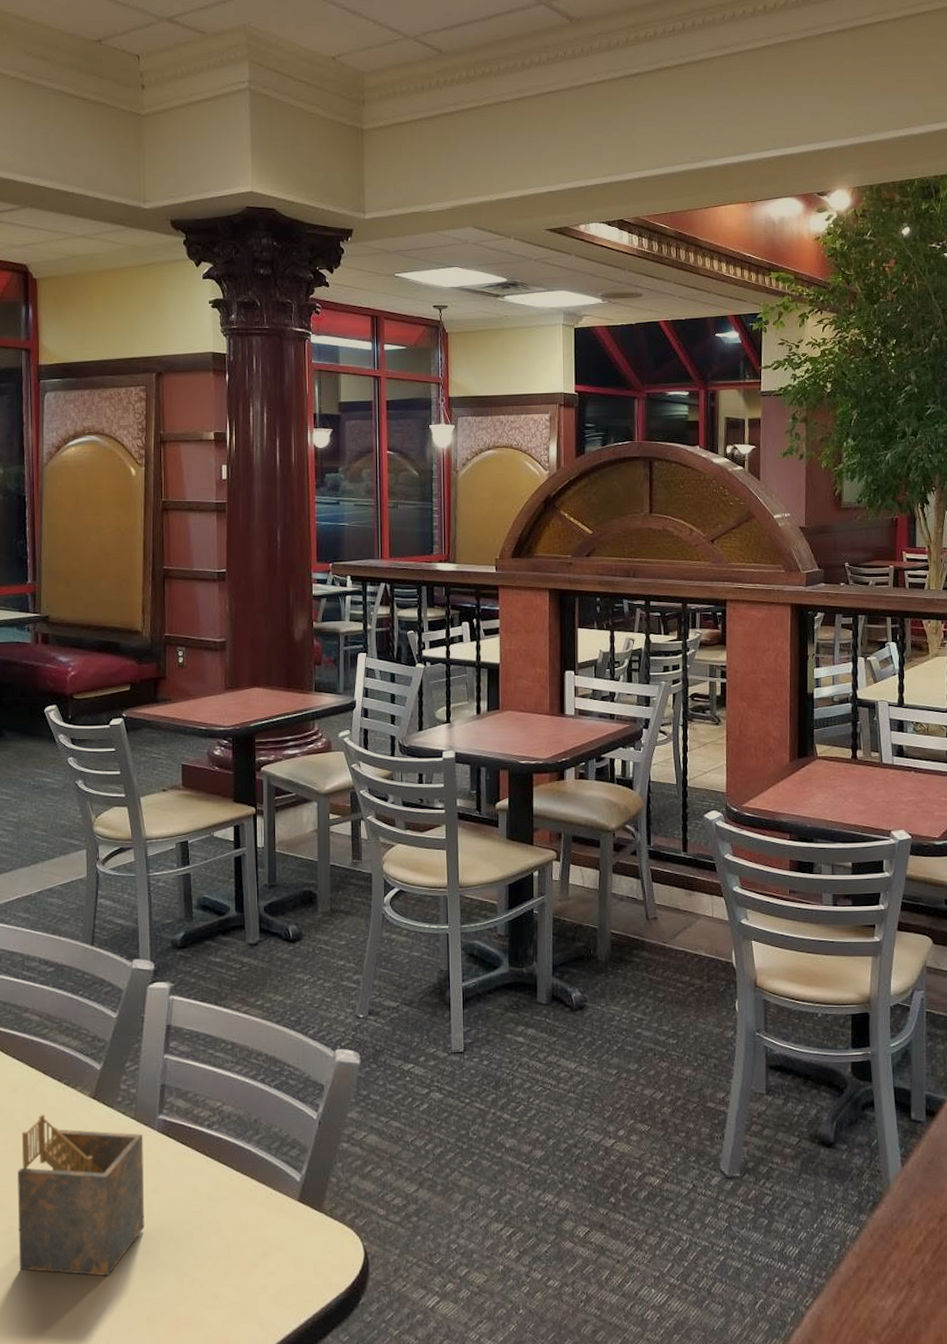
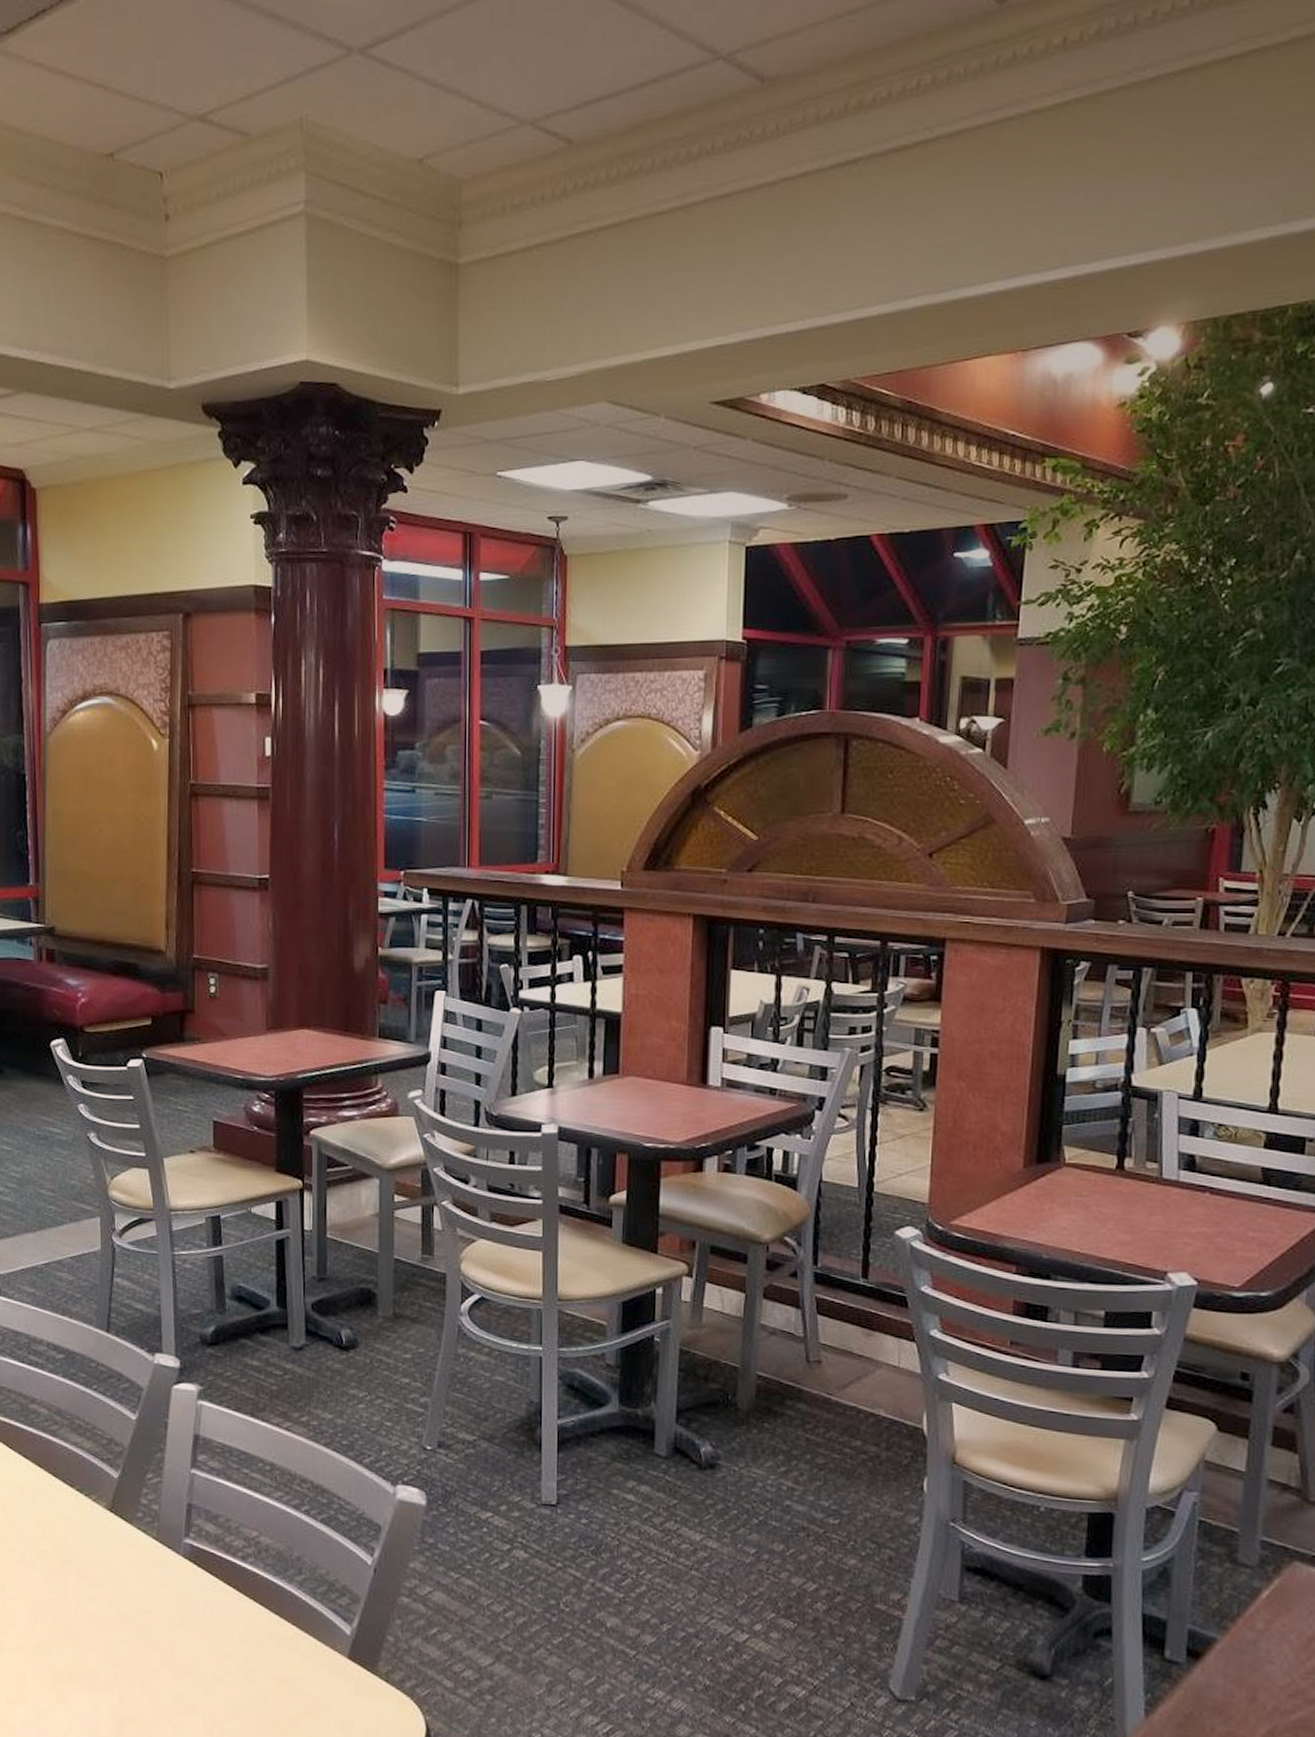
napkin holder: present [18,1114,145,1276] -> none [26,1522,168,1714]

